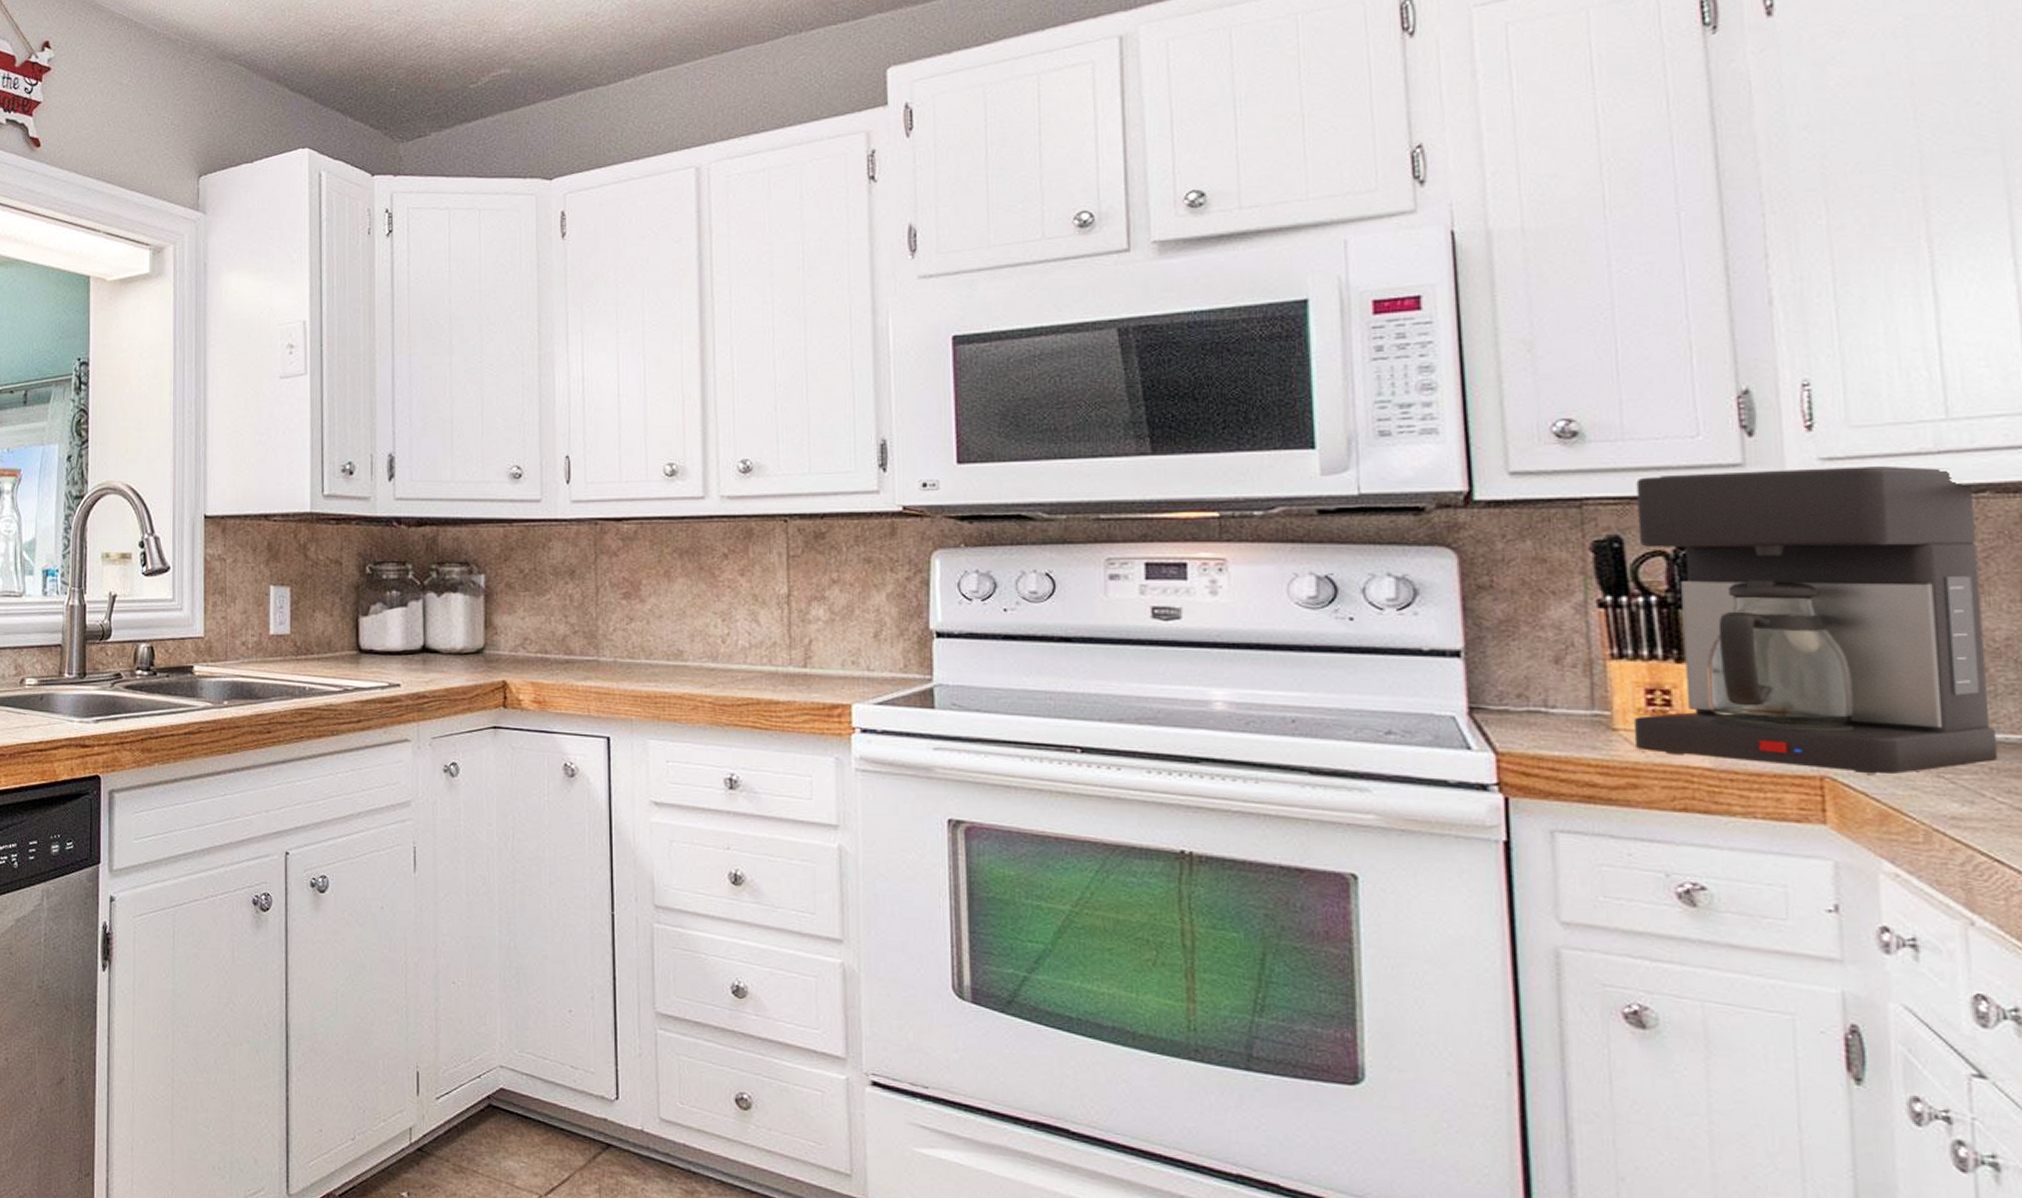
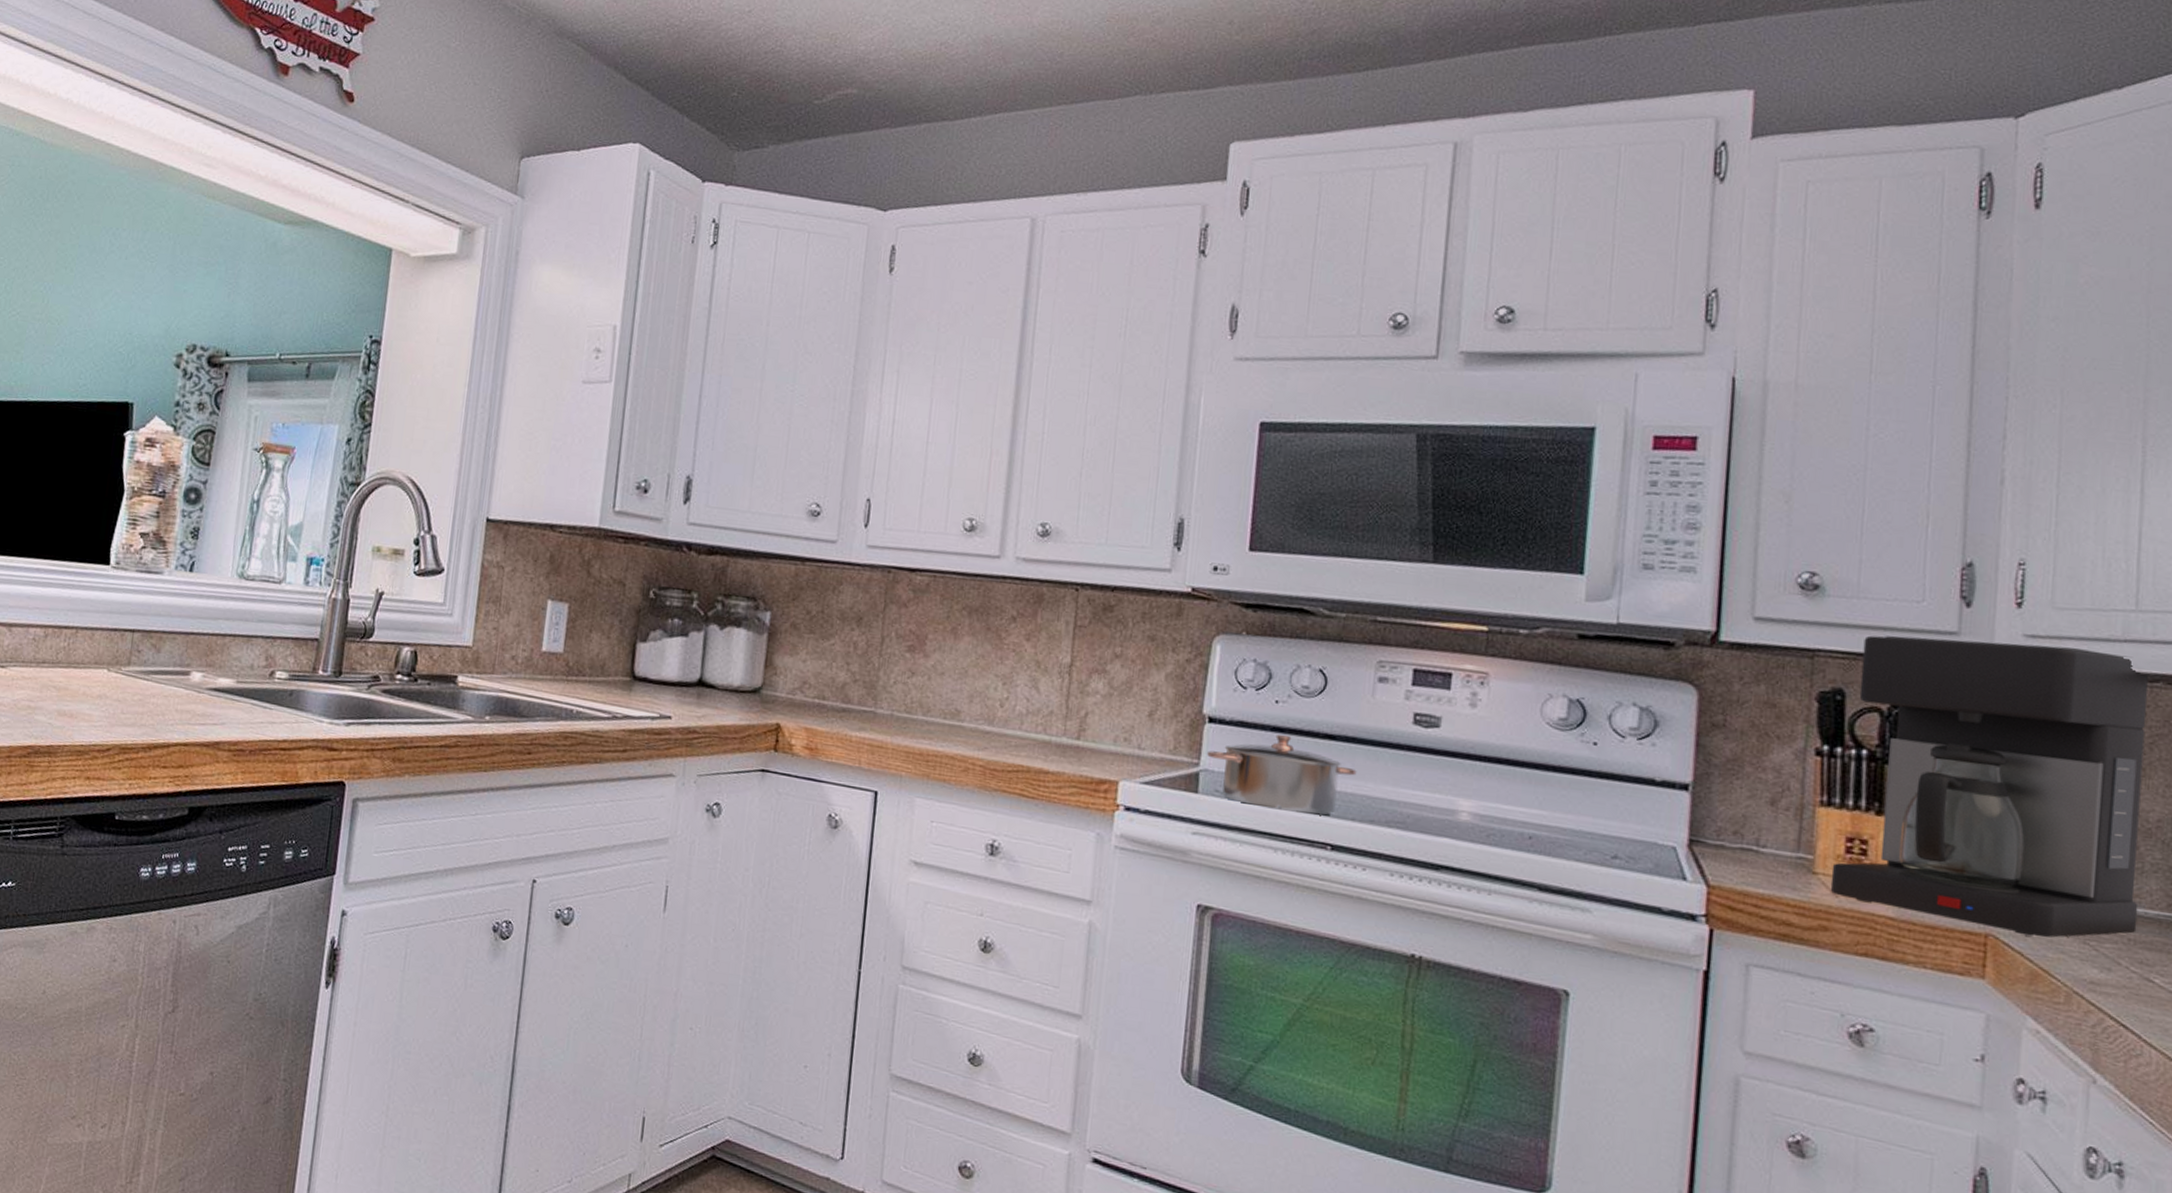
cooking pot: none [939,642,1098,720] -> present [1207,734,1357,816]

